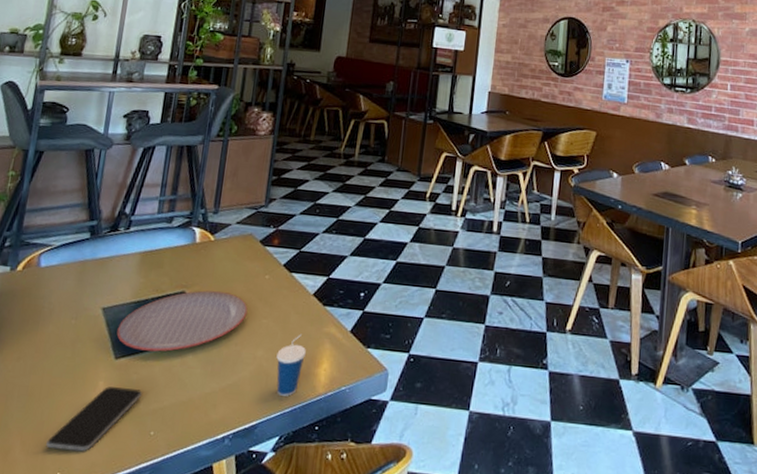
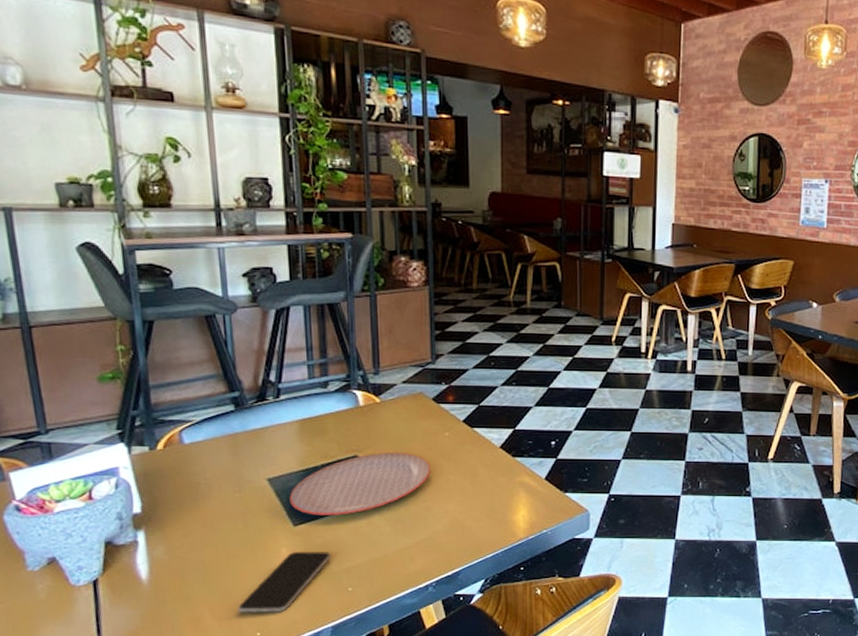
cup: present [276,334,307,396] -> none [470,485,502,544]

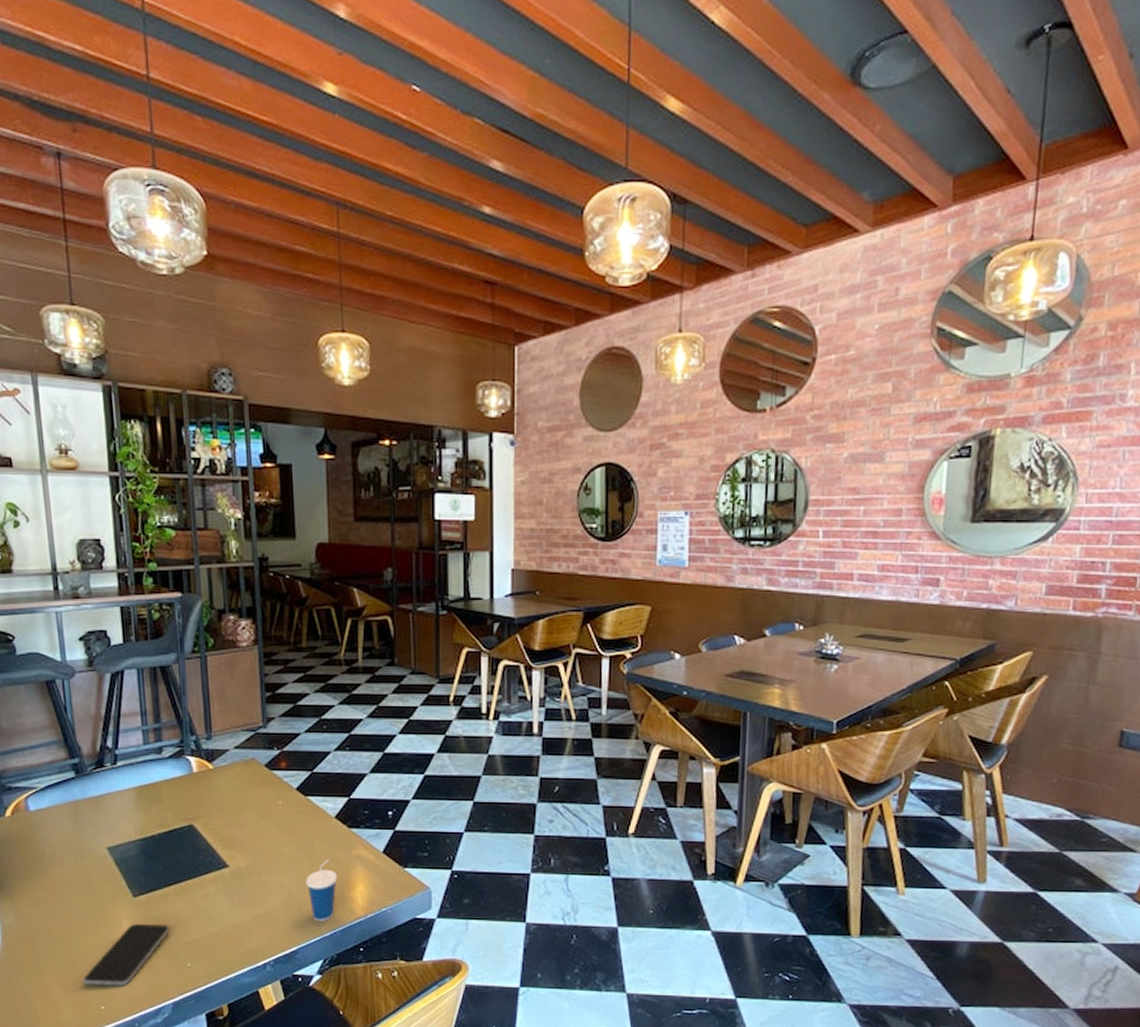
plate: present [289,453,431,515] -> none [128,822,266,887]
cup: none [470,485,502,544] -> present [306,858,338,921]

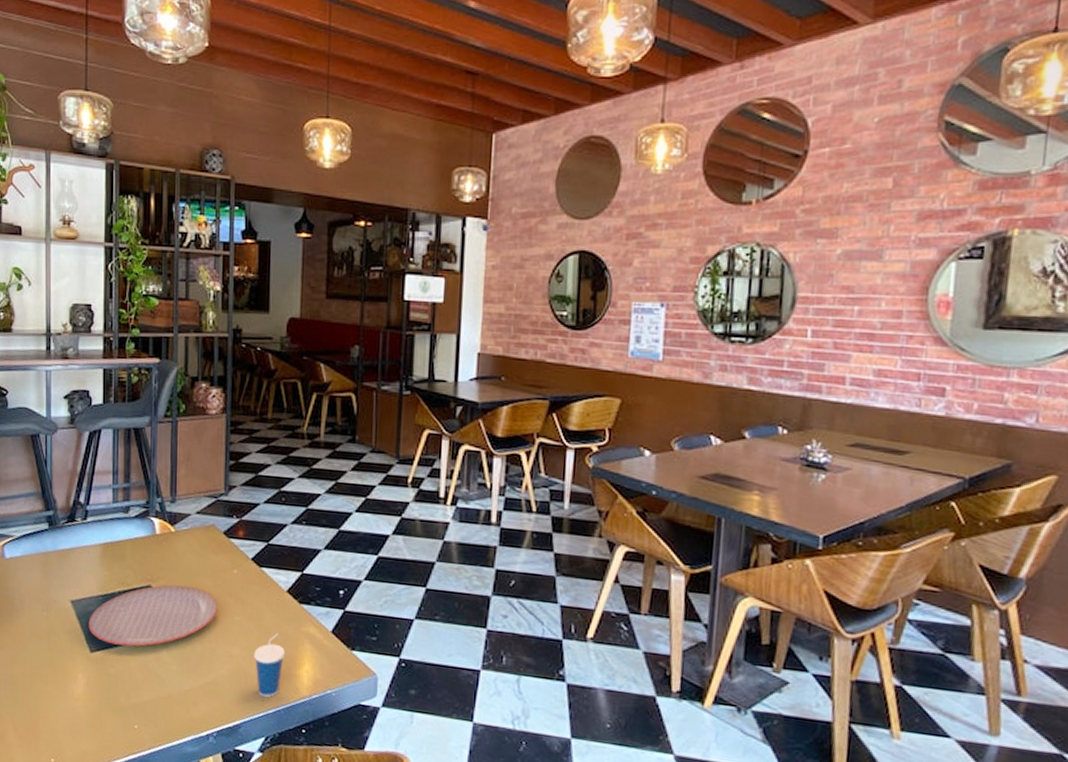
smartphone: present [83,924,171,986] -> none [37,679,122,741]
plate: none [128,822,266,887] -> present [88,585,218,647]

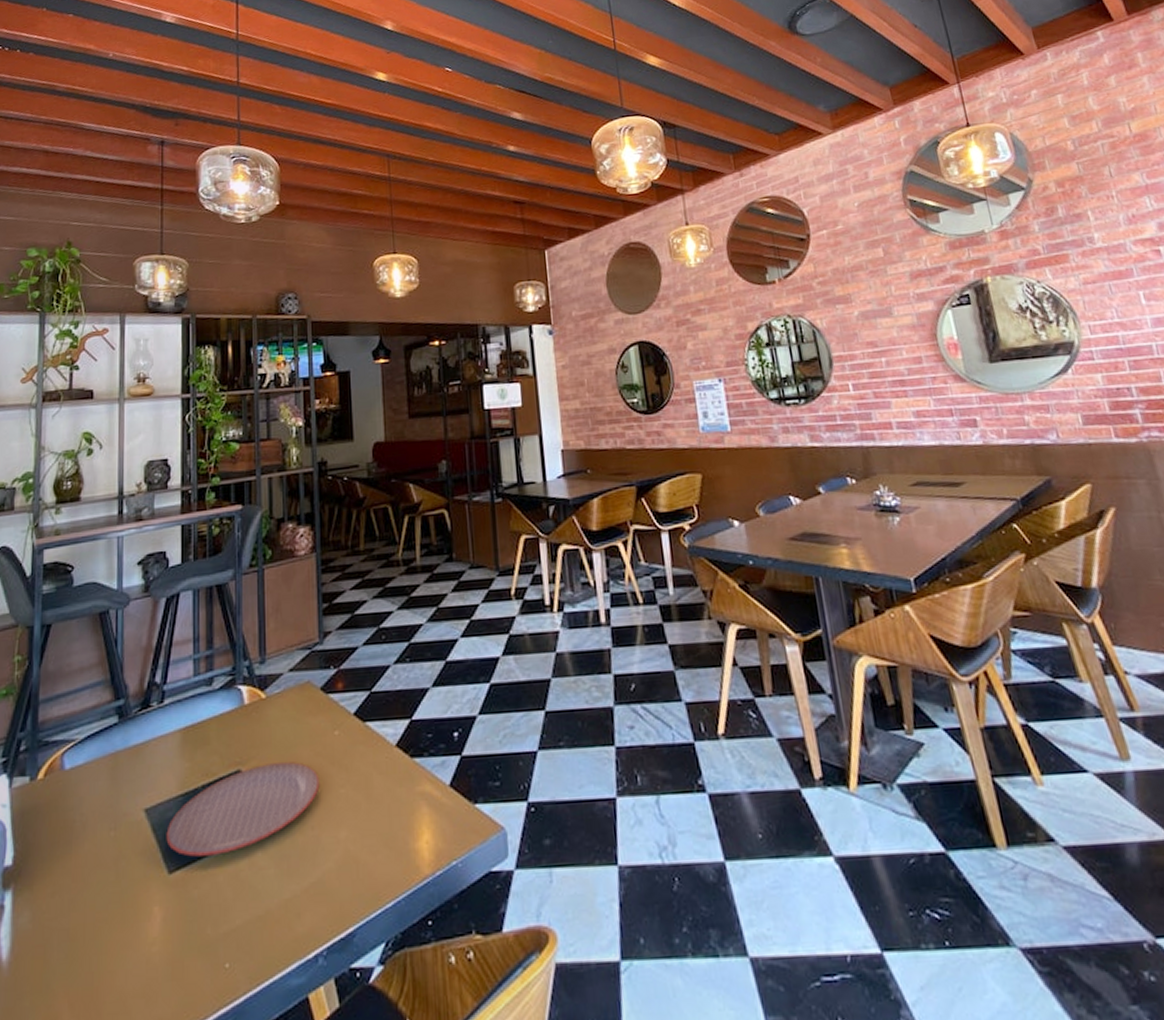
cup: present [254,633,286,697] -> none [364,799,401,887]

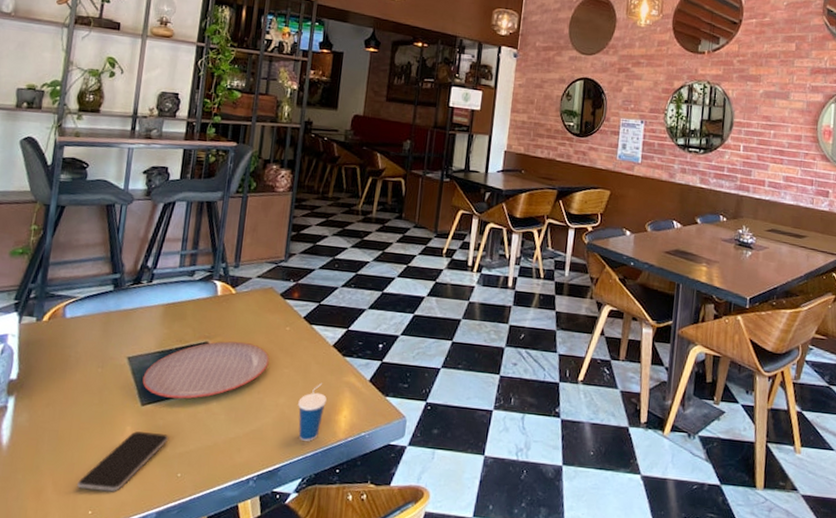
smartphone: none [100,909,209,1009] -> present [77,431,169,492]
cup: none [364,799,401,887] -> present [298,383,327,441]

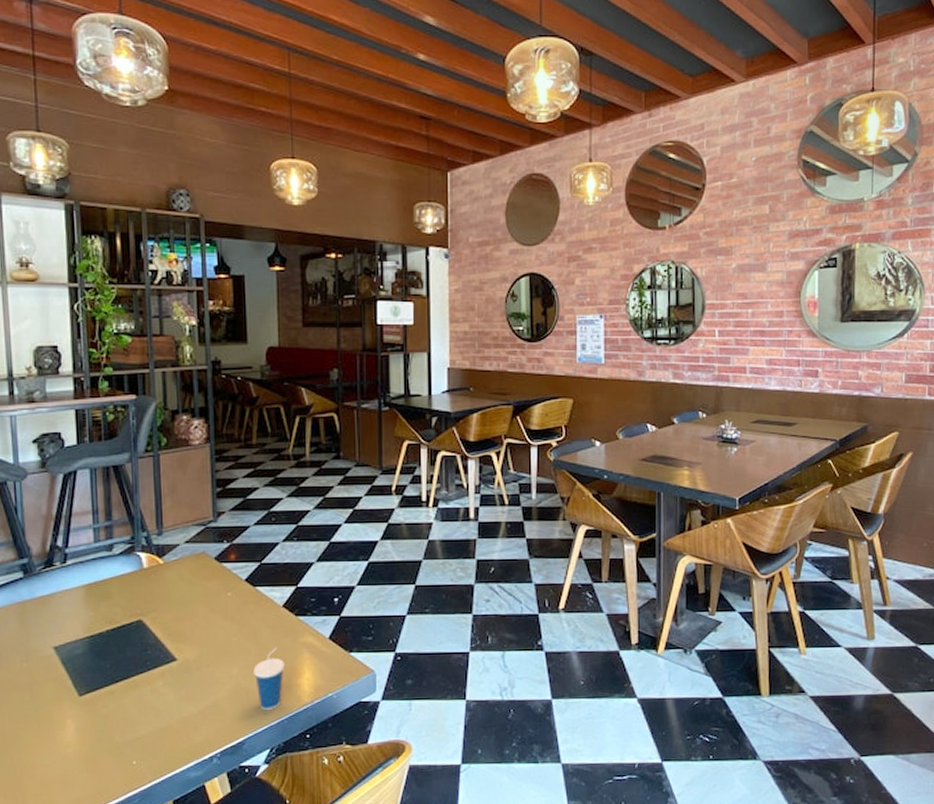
smartphone: present [77,431,169,492] -> none [23,723,117,791]
plate: present [142,341,270,399] -> none [75,615,214,684]

